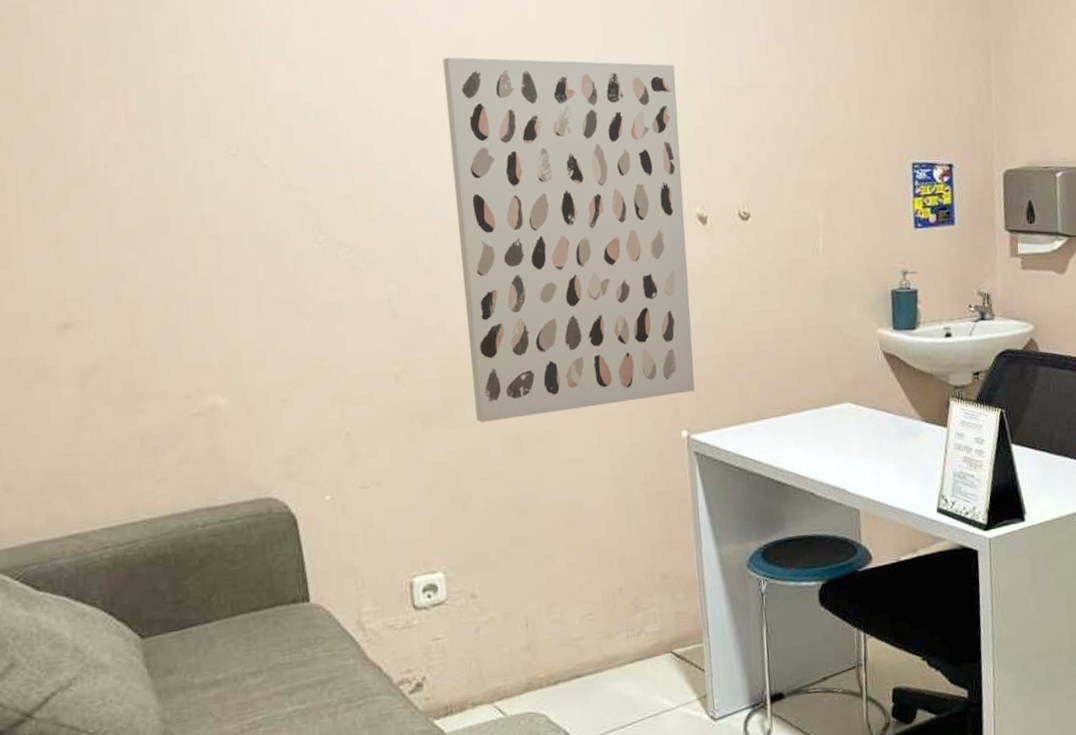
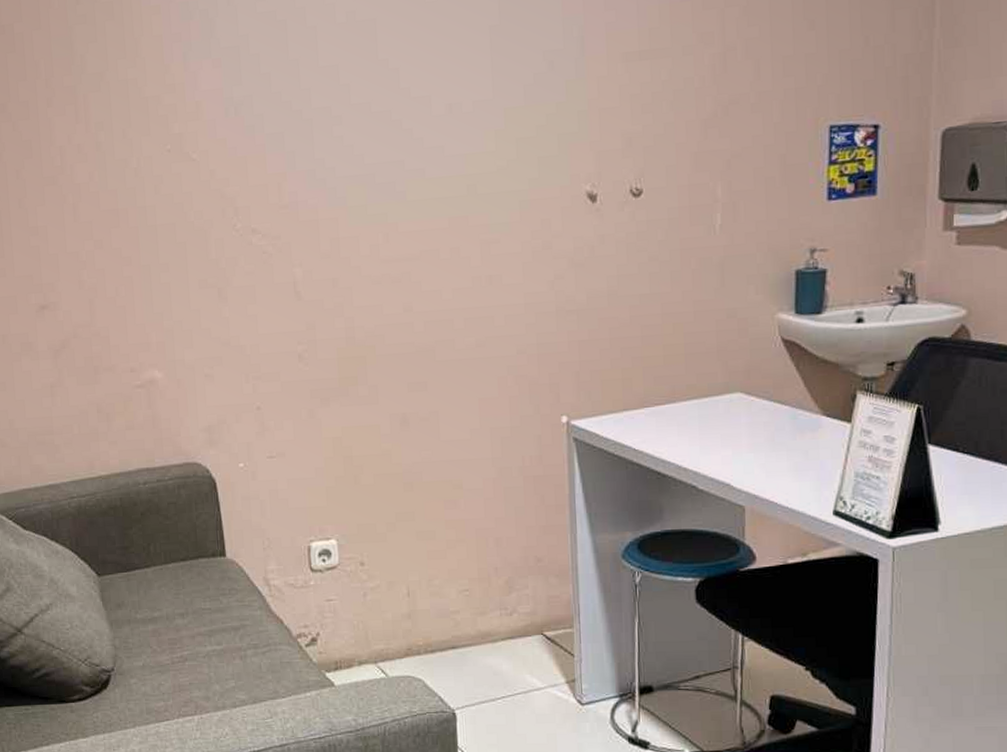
wall art: present [443,57,695,422] -> none [346,33,577,401]

